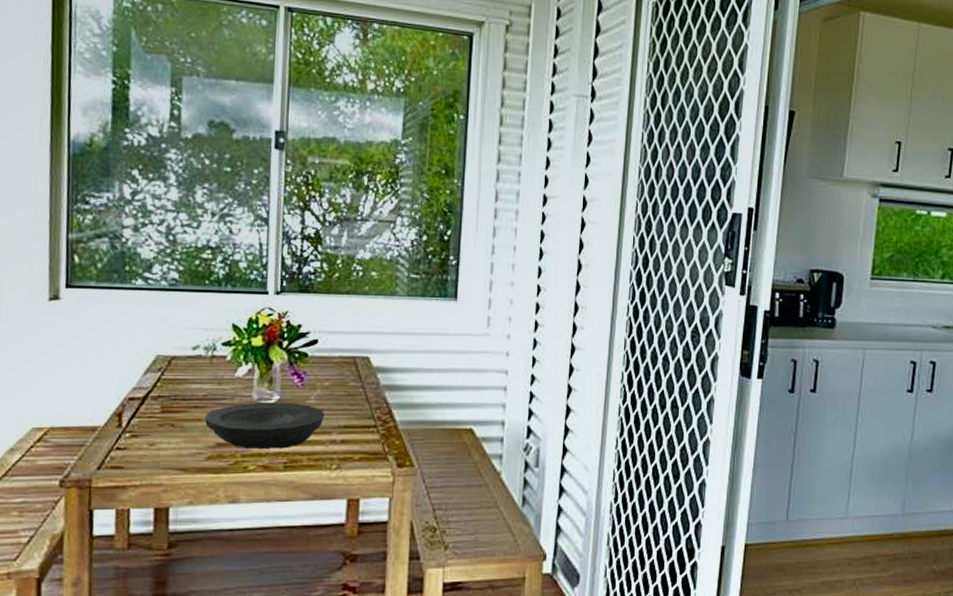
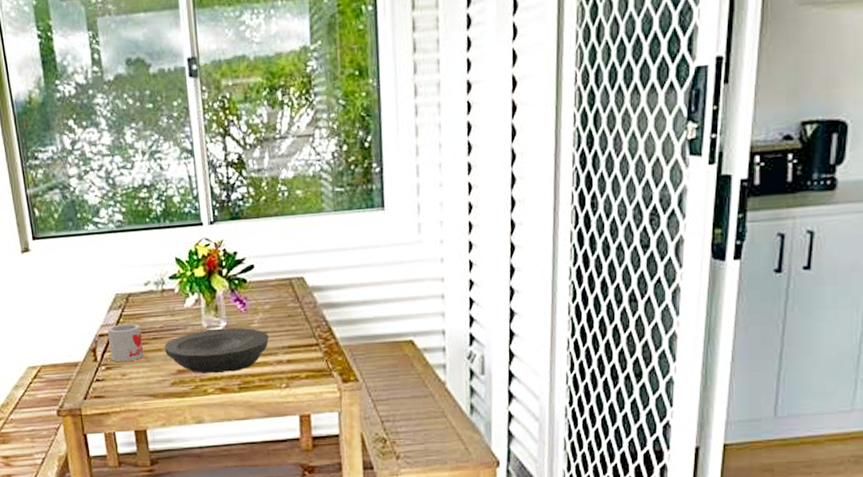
mug: none [139,388,180,431] -> present [108,323,144,363]

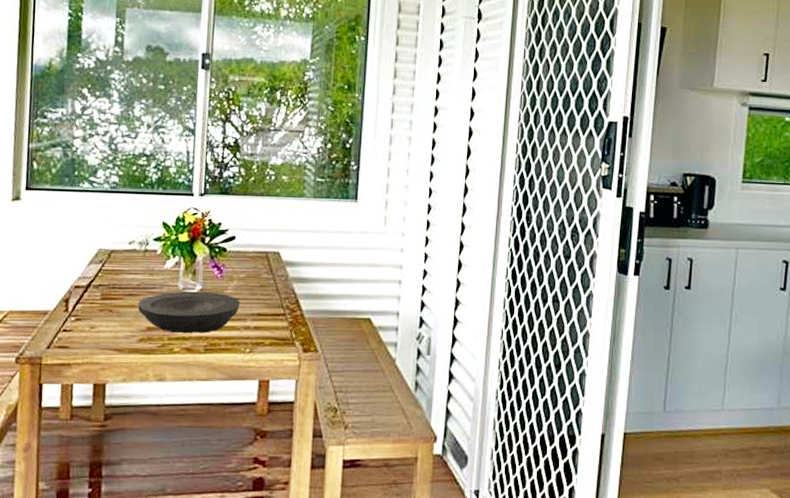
mug: present [108,323,144,363] -> none [82,278,118,315]

